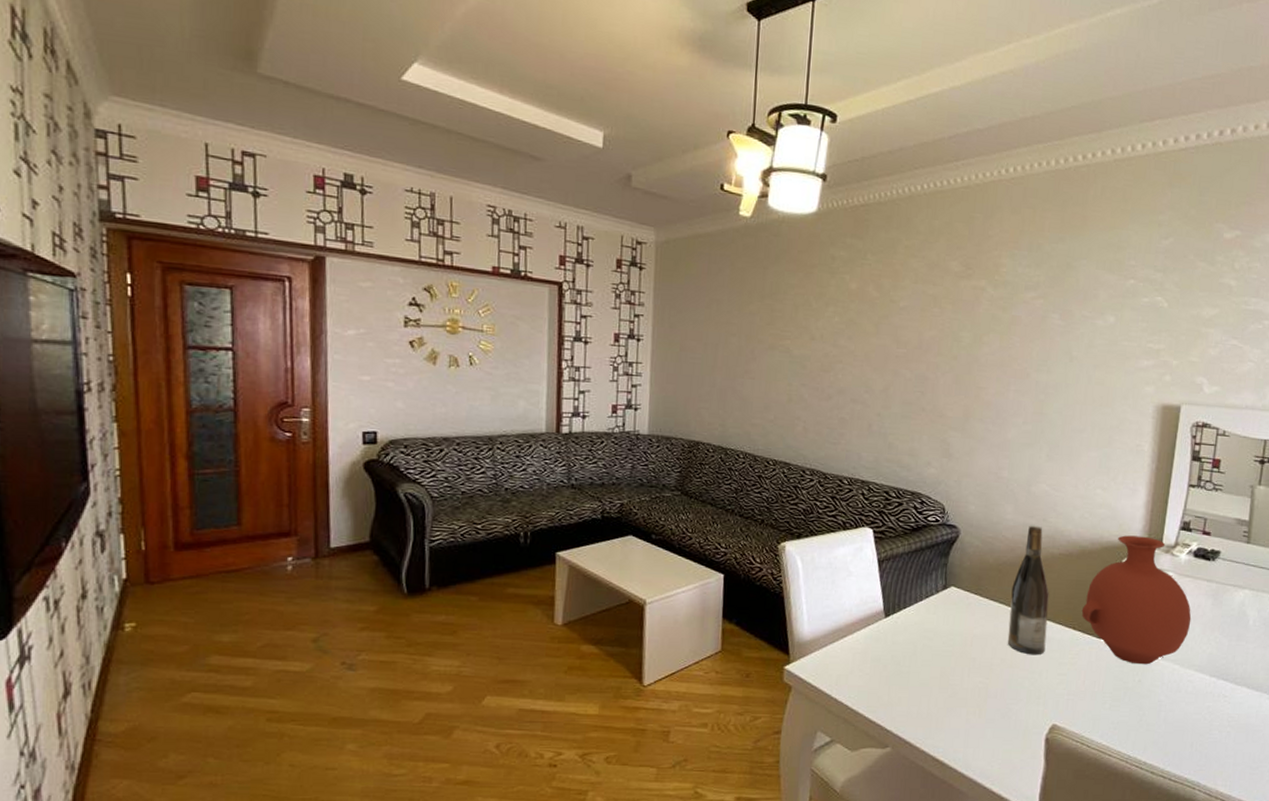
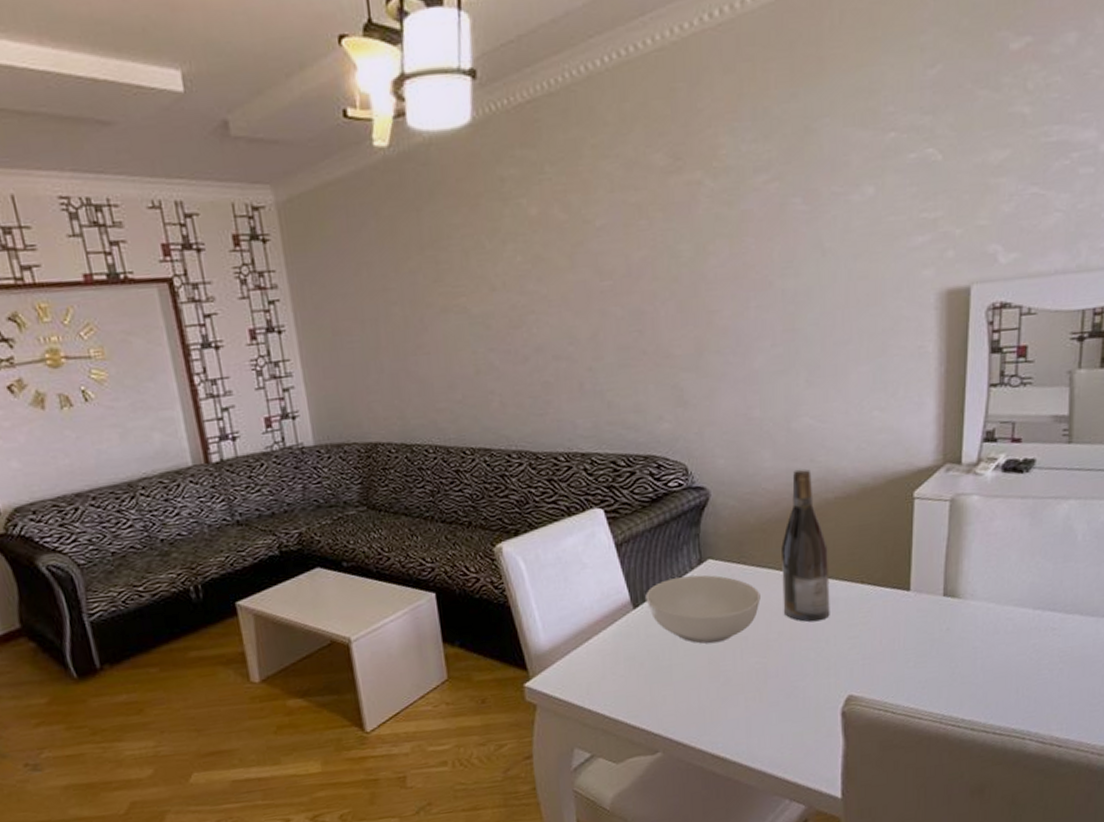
bowl: none [896,597,991,659] -> present [645,575,761,644]
vase: present [1081,535,1192,665] -> none [869,457,1005,611]

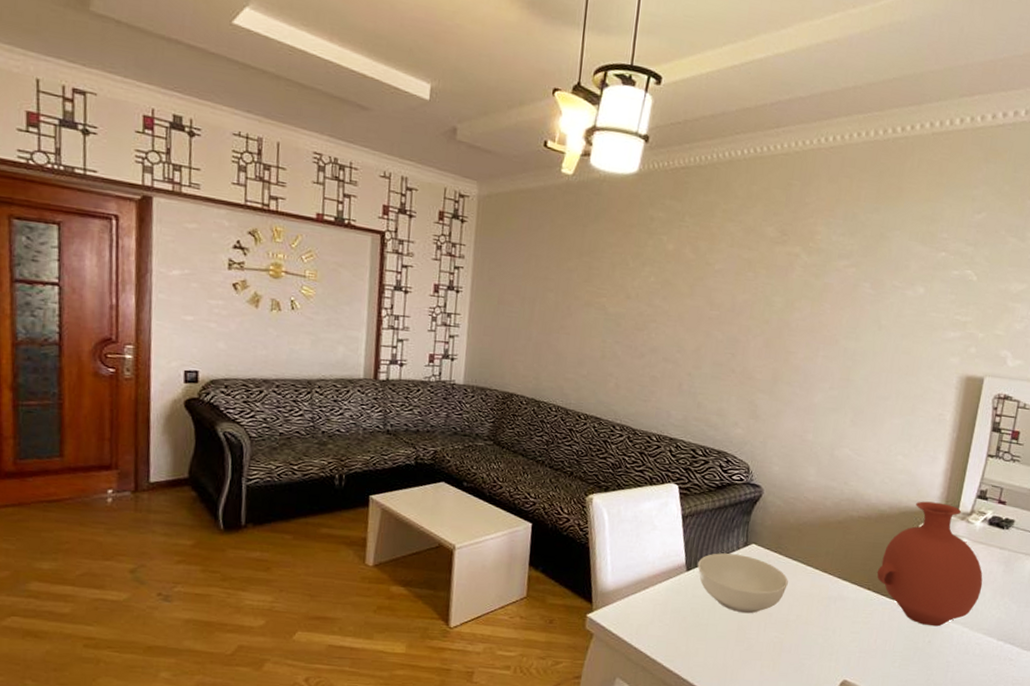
wine bottle: present [781,468,830,622] -> none [804,487,847,613]
vase: none [869,457,1005,611] -> present [877,501,983,627]

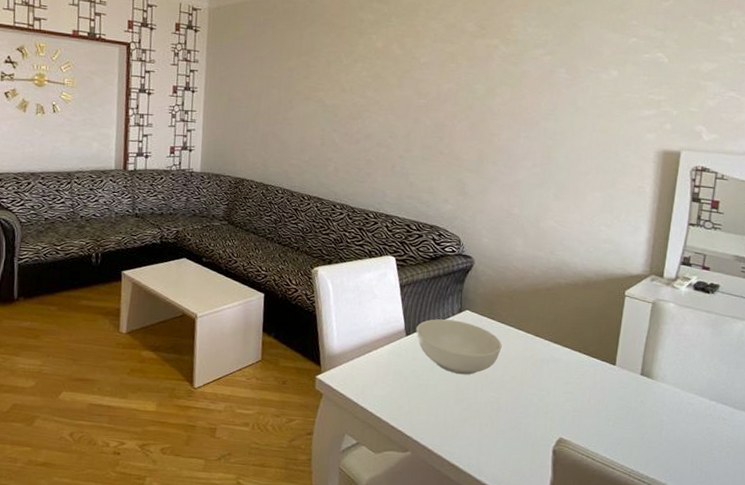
vase: present [877,501,983,627] -> none [586,268,692,387]

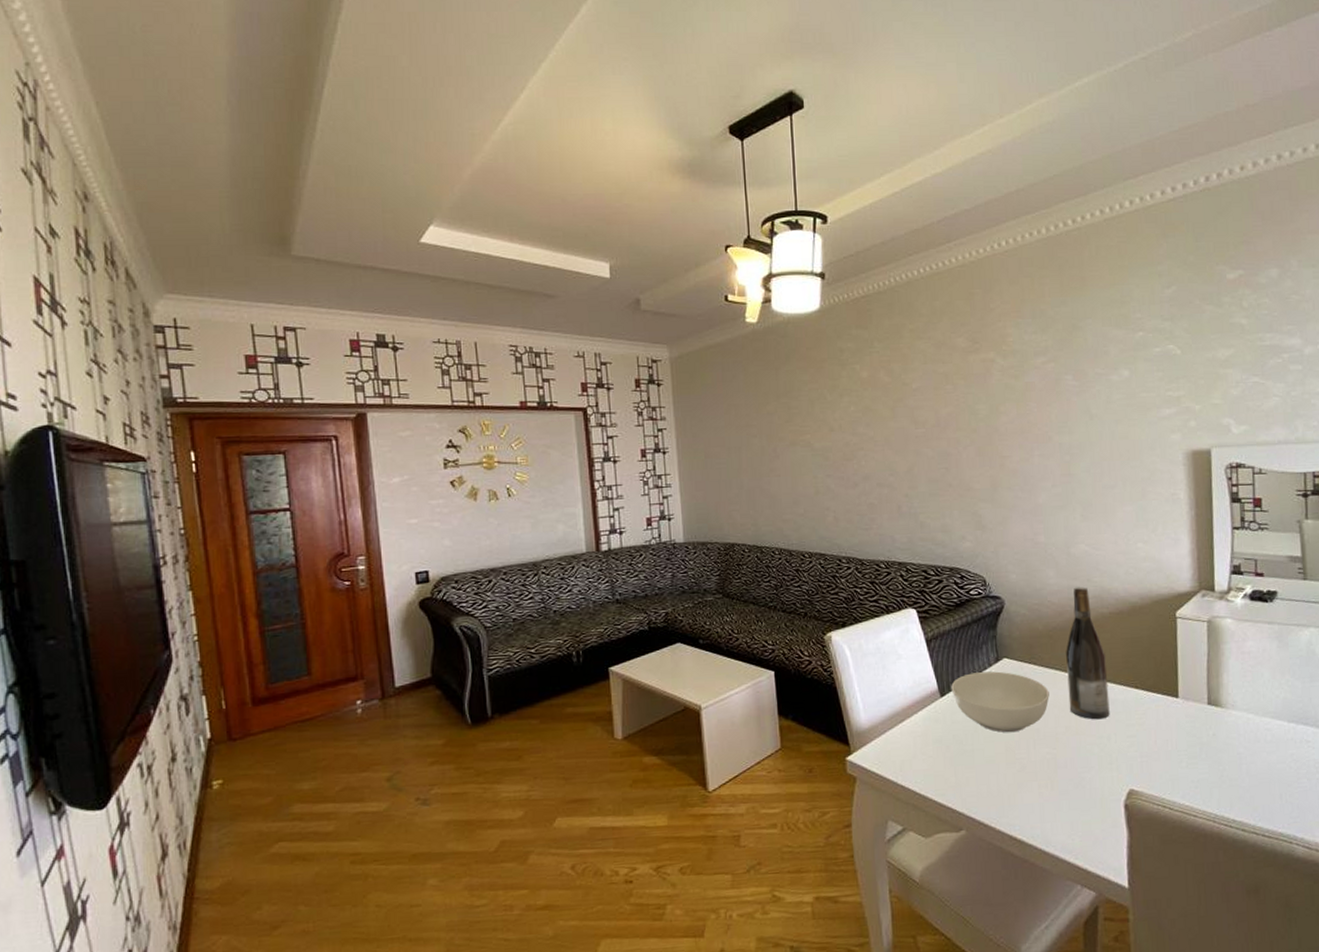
wine bottle: none [517,257,557,375] -> present [1066,586,1110,720]

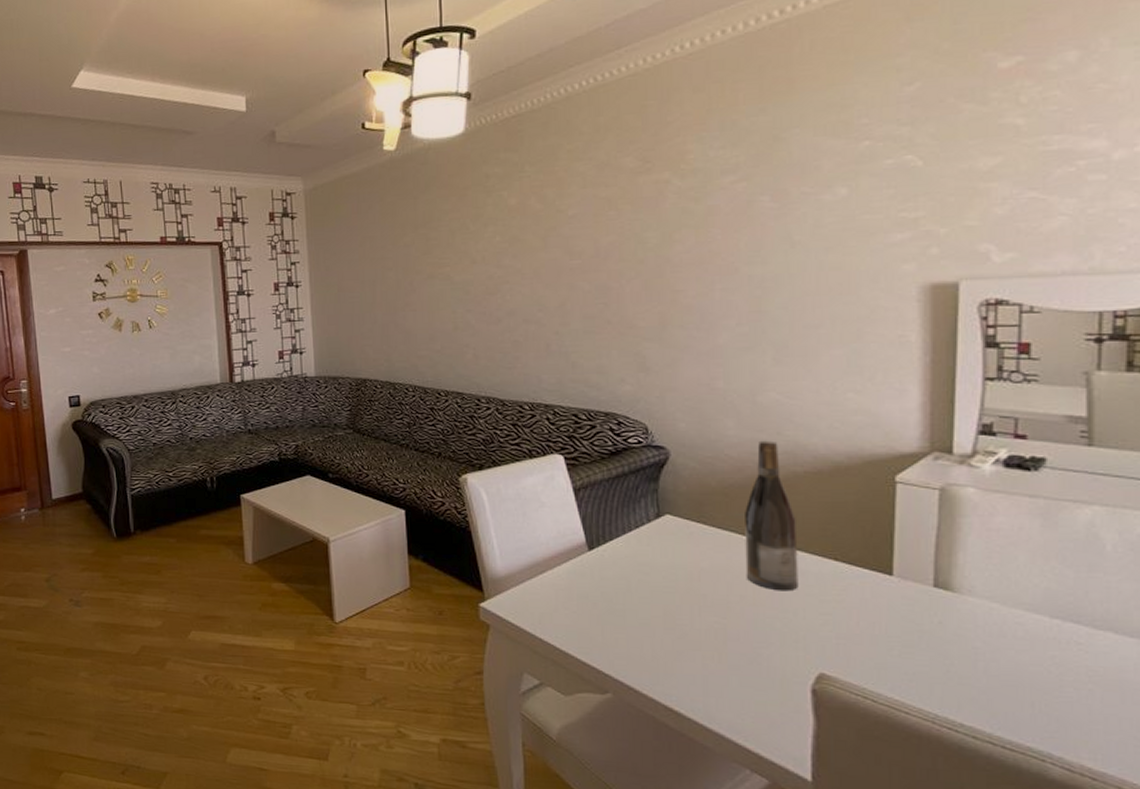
bowl: present [951,671,1049,733] -> none [601,528,721,596]

